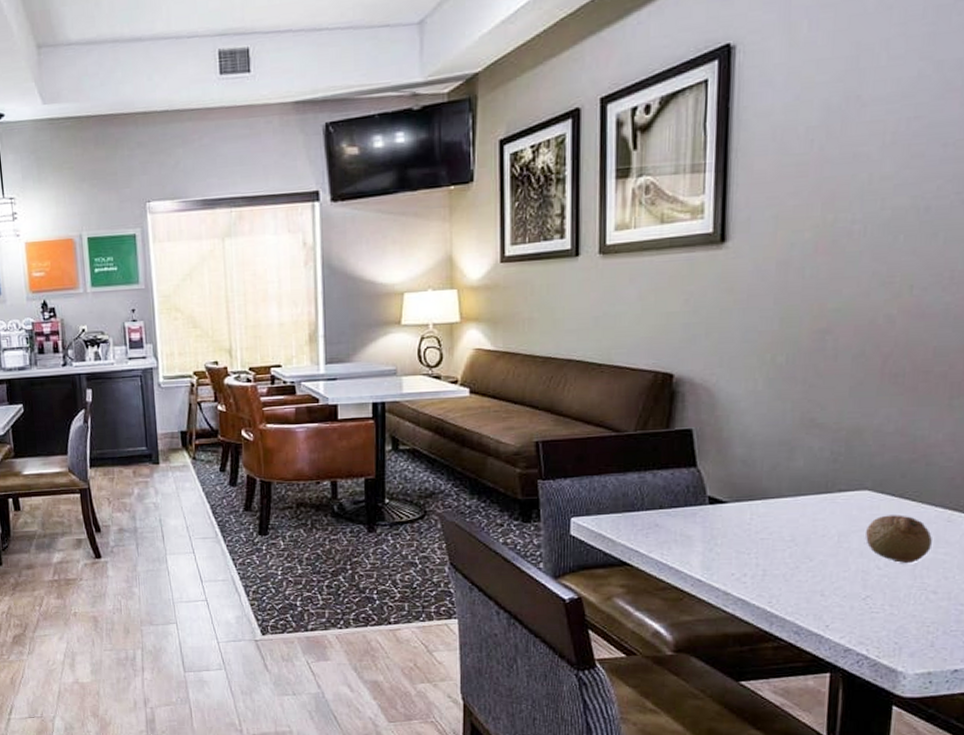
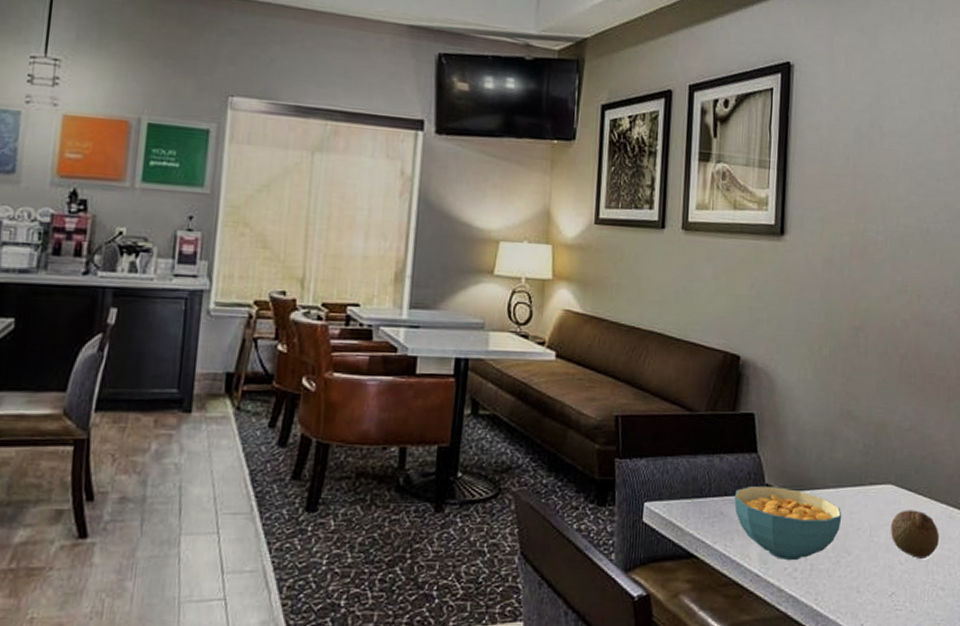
cereal bowl: none [670,498,802,567] -> present [734,486,842,561]

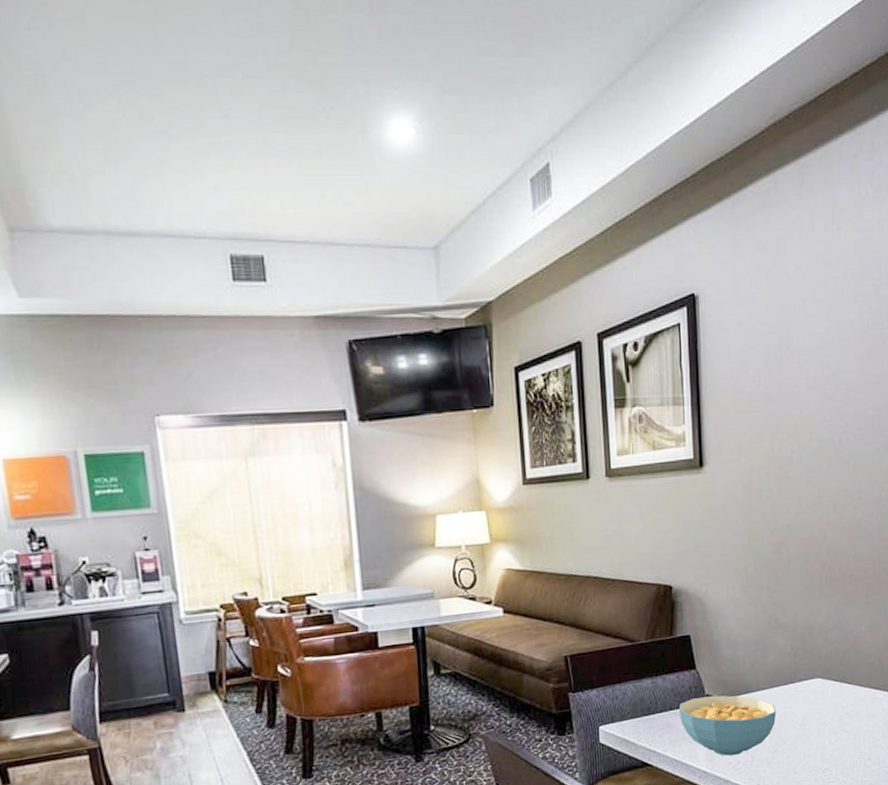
fruit: present [891,510,939,558] -> none [821,696,864,738]

